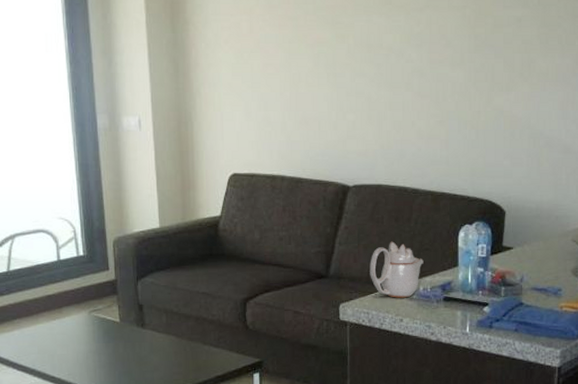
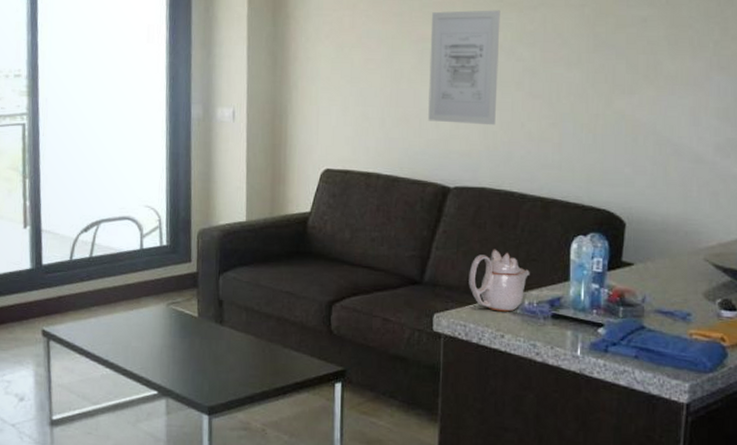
wall art: none [325,12,390,125] -> present [428,10,501,126]

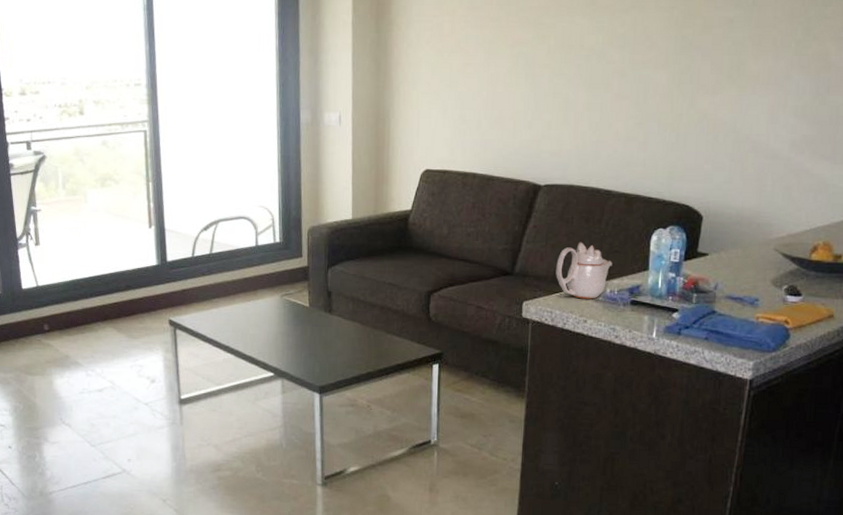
wall art: present [428,10,501,126] -> none [522,13,593,126]

